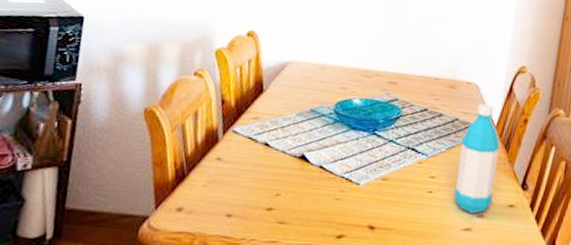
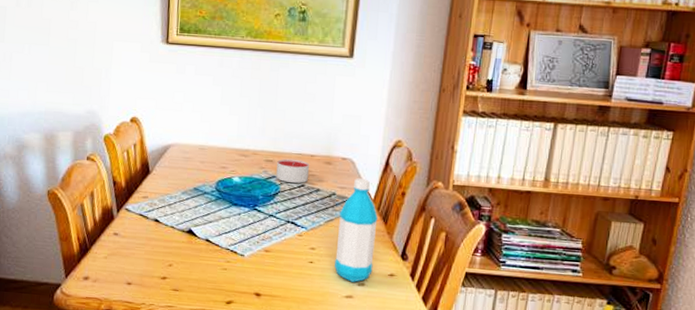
candle: none [398,81,433,107] -> present [276,158,309,183]

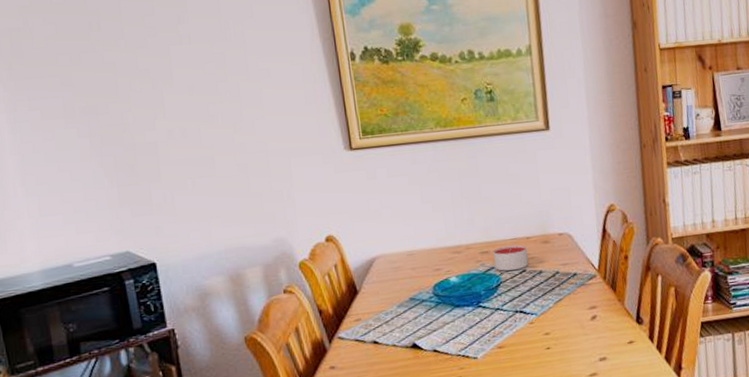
water bottle: present [334,178,378,282] -> none [566,250,612,359]

